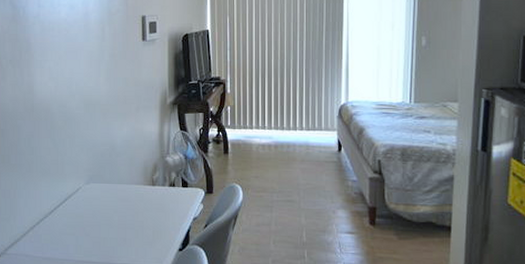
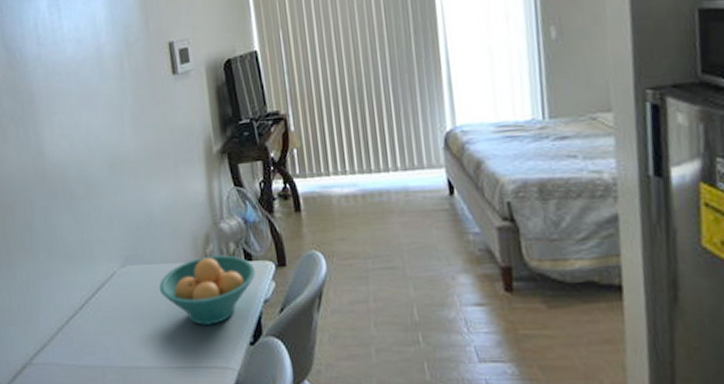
fruit bowl: none [113,181,190,234] -> present [158,255,256,325]

